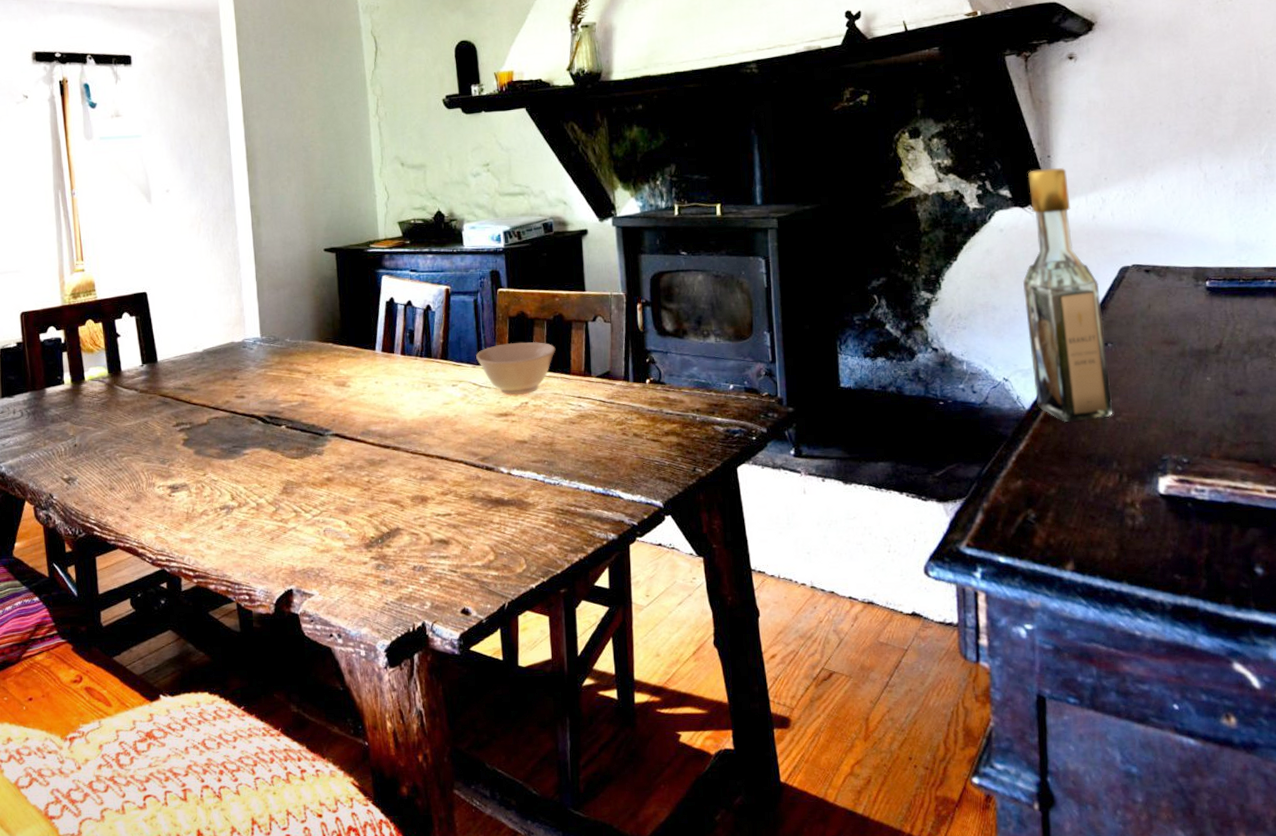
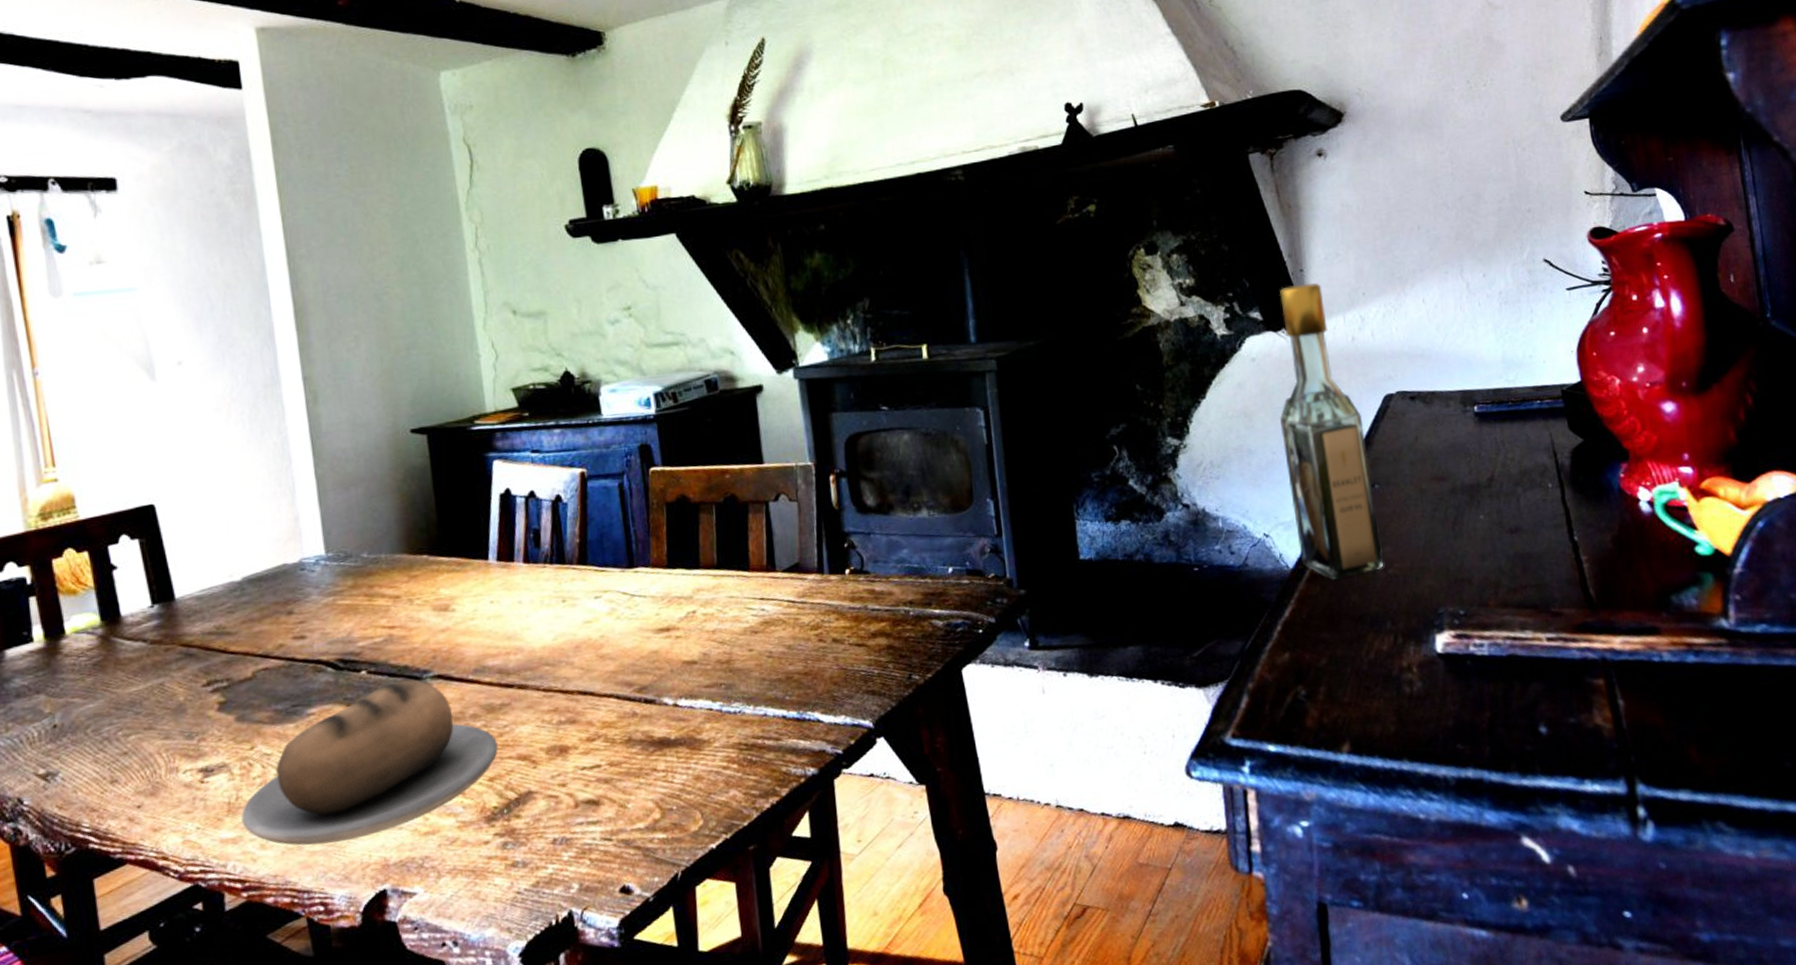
bread: none [195,435,377,551] -> present [241,679,498,846]
ceramic bowl: present [476,341,556,395] -> none [625,532,729,604]

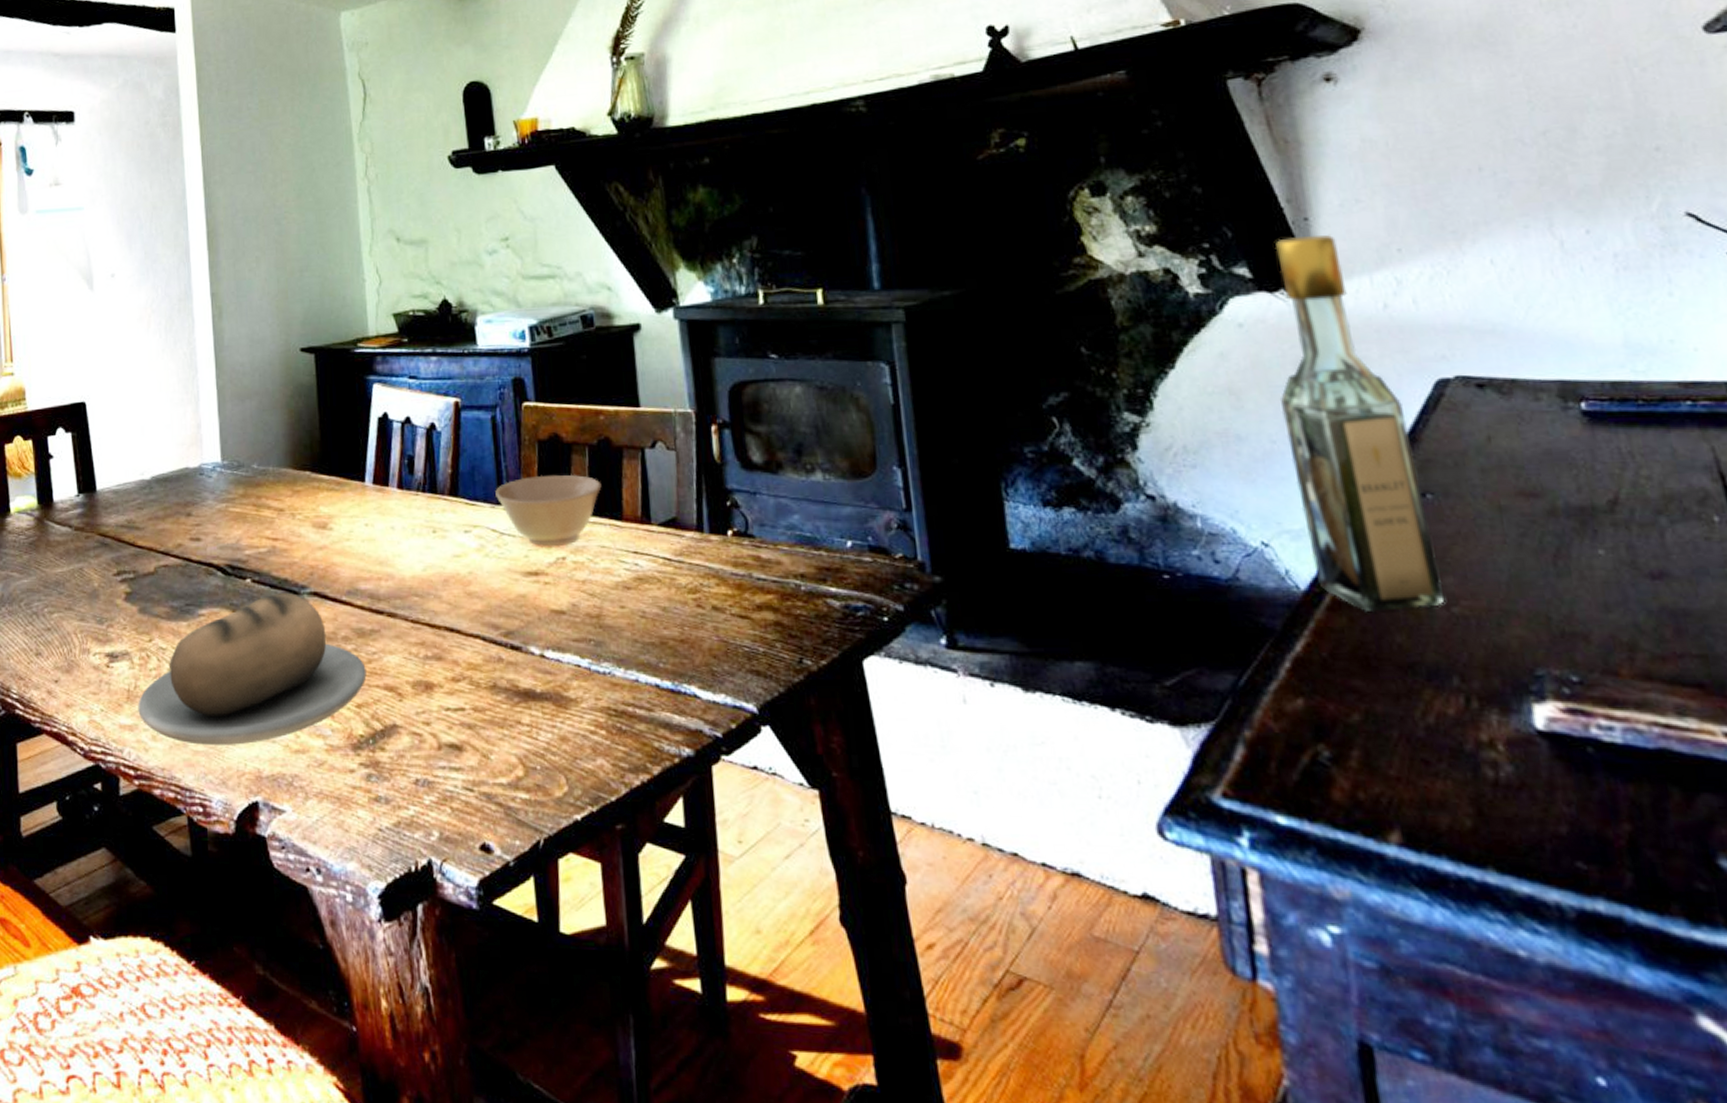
ceramic bowl: none [625,532,729,604] -> present [495,474,602,547]

